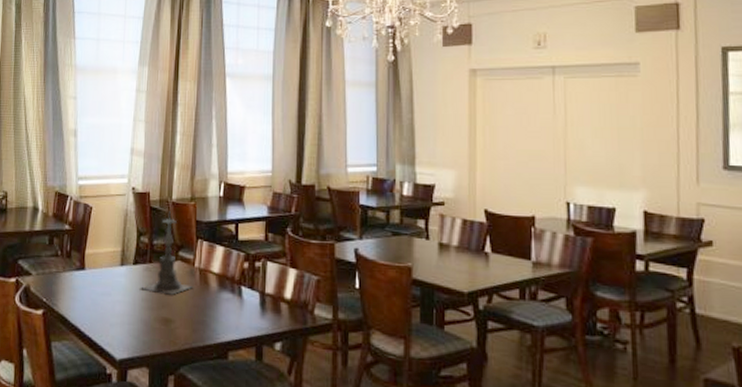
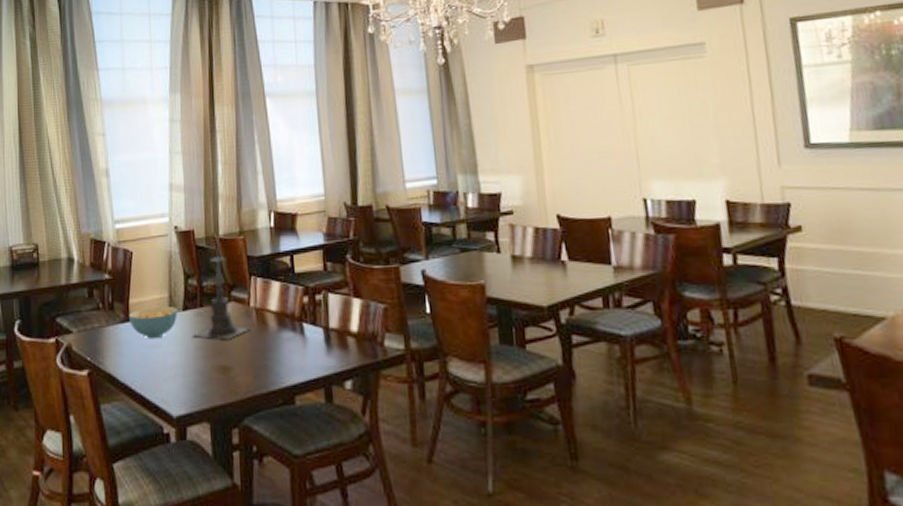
cereal bowl: none [84,258,129,288] -> present [129,306,178,339]

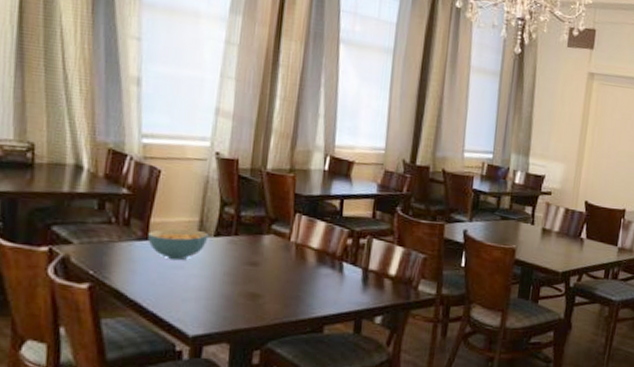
candle holder: present [193,248,251,340] -> none [223,181,288,270]

